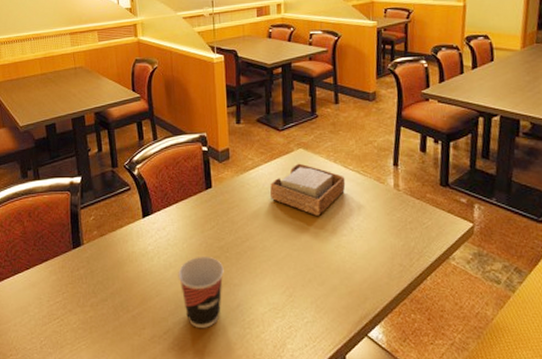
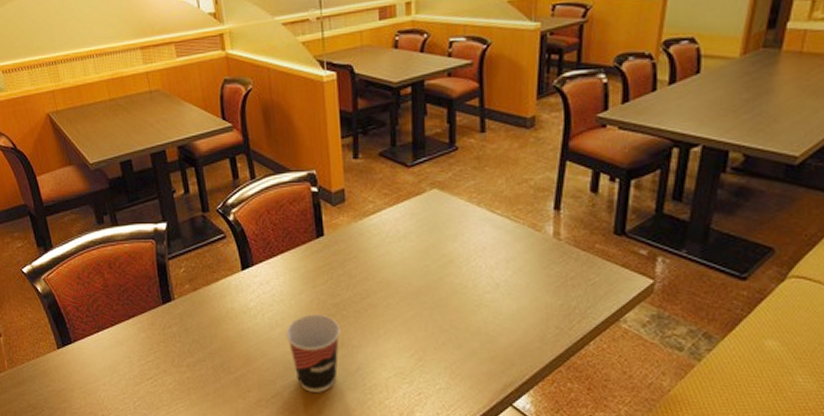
napkin holder: present [269,163,346,216] -> none [395,206,491,269]

